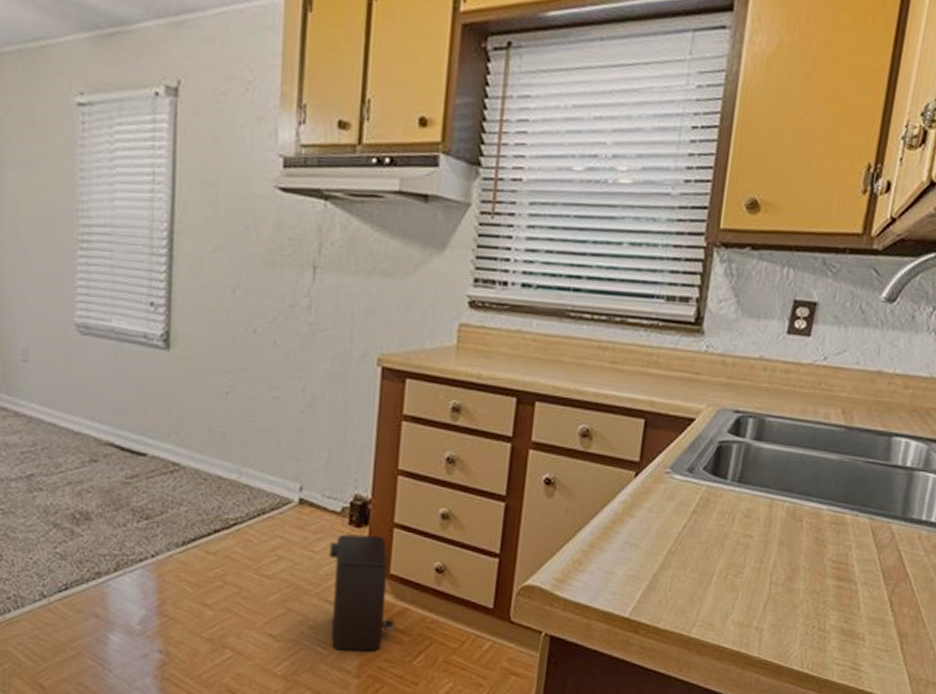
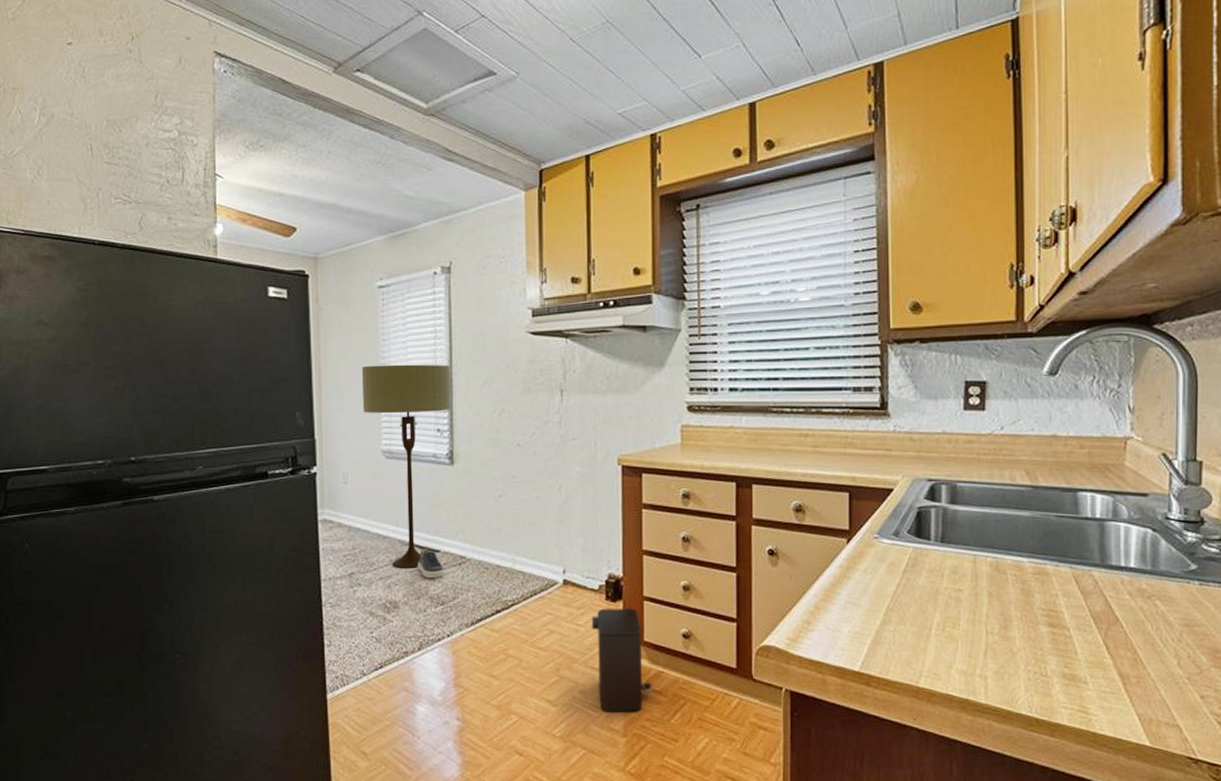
floor lamp: none [50,210,171,473] -> present [361,364,451,568]
shoe: none [117,449,153,488] -> present [418,548,445,579]

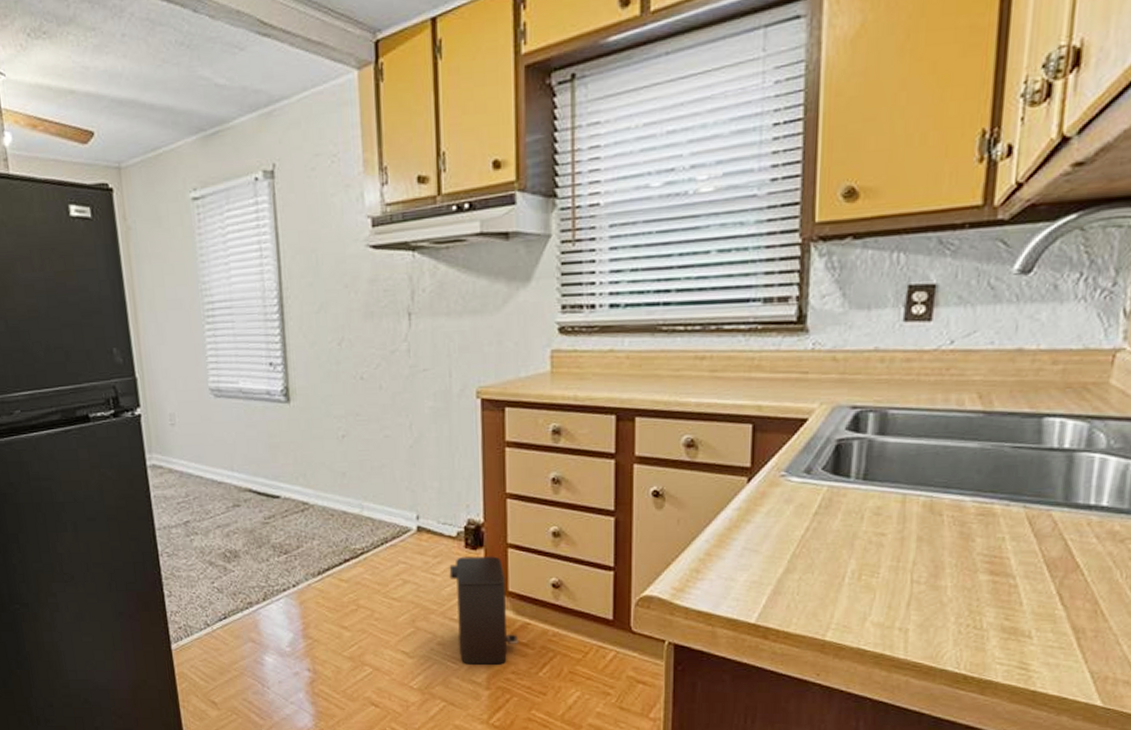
floor lamp: present [361,364,451,568] -> none [180,288,284,516]
shoe: present [418,548,445,579] -> none [257,494,287,527]

